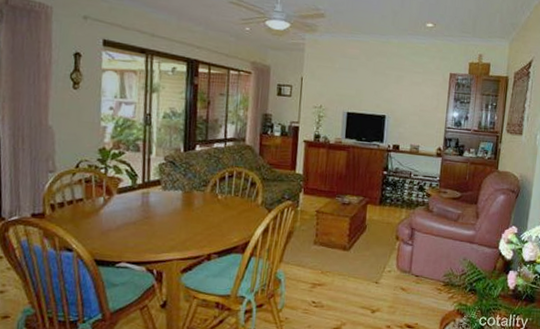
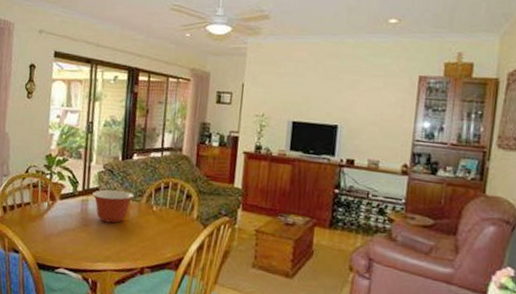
mixing bowl: none [153,181,198,214] -> present [92,189,134,224]

